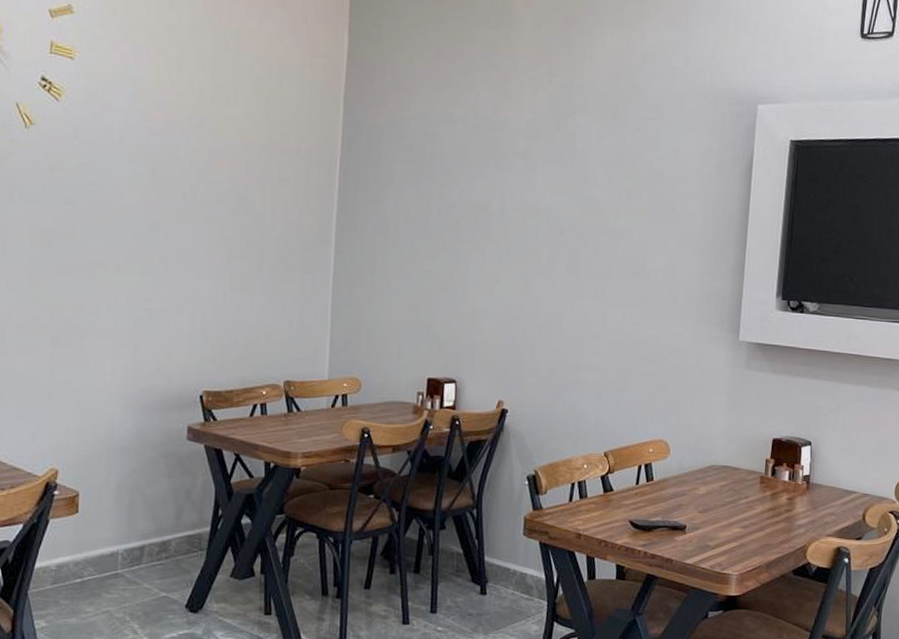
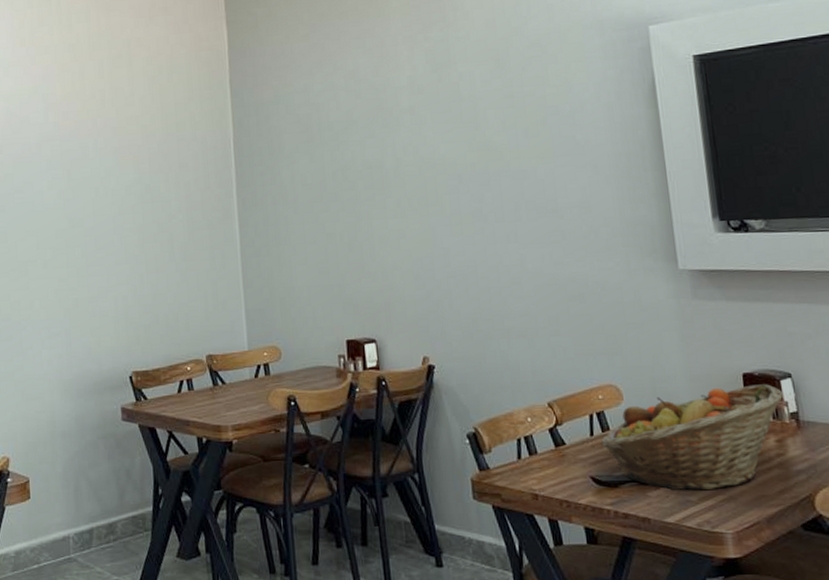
fruit basket: none [643,449,802,538] -> present [600,384,784,491]

